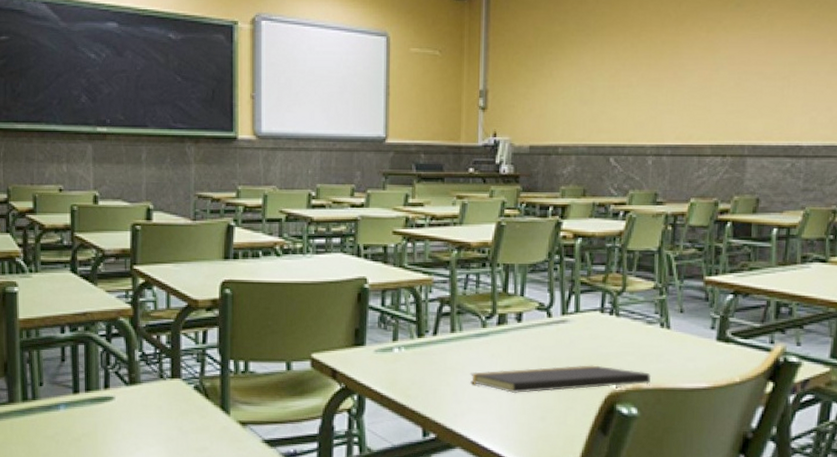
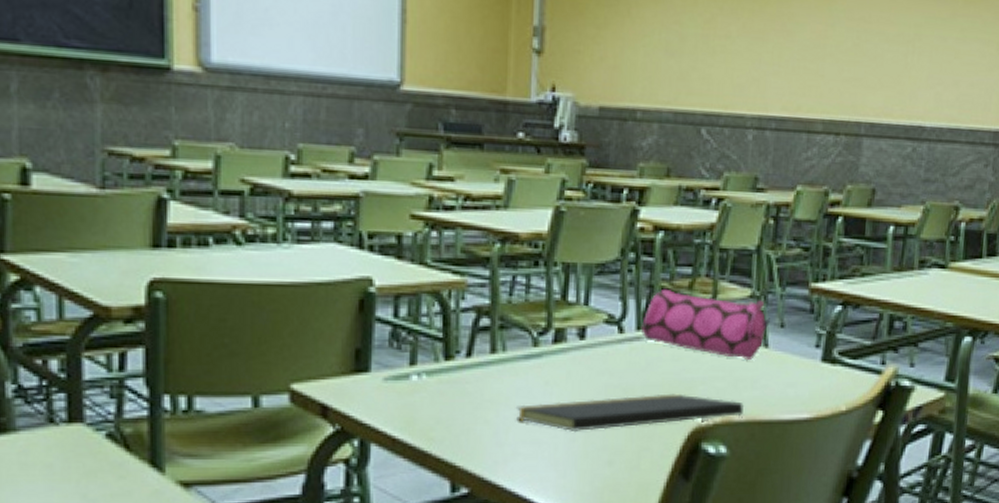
pencil case: none [564,282,671,340] -> present [640,288,770,361]

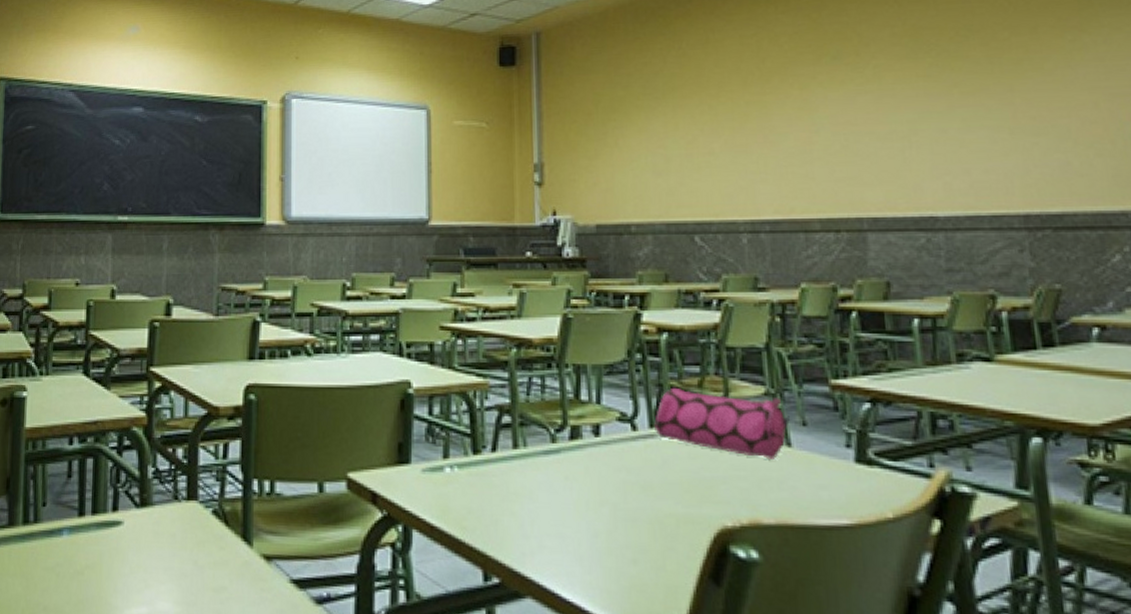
notepad: present [515,393,744,433] -> none [538,492,772,528]

